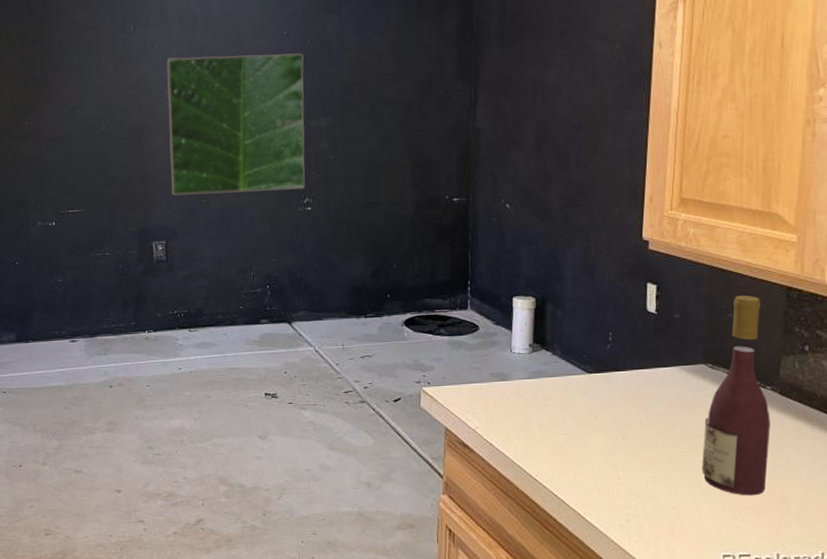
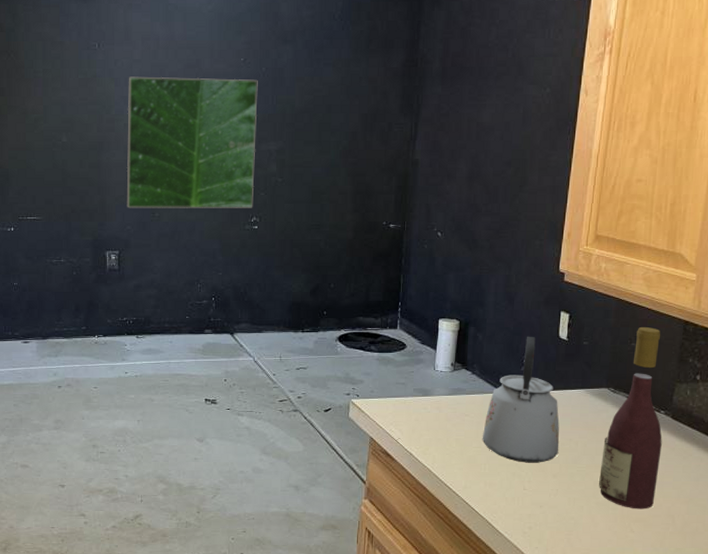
kettle: none [568,311,655,449] -> present [482,336,560,463]

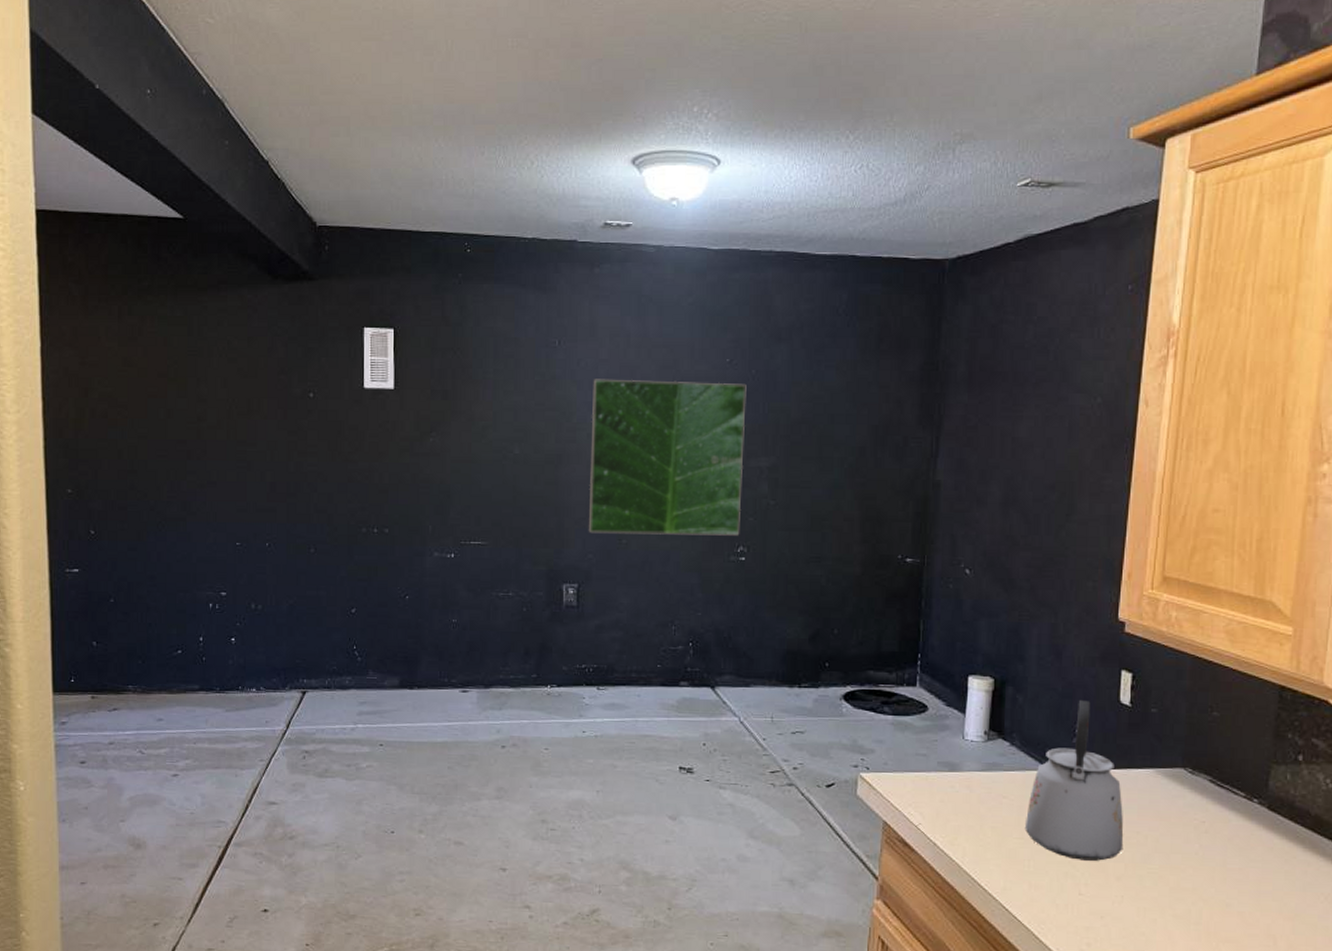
wine bottle: present [599,326,662,509] -> none [1176,691,1257,926]

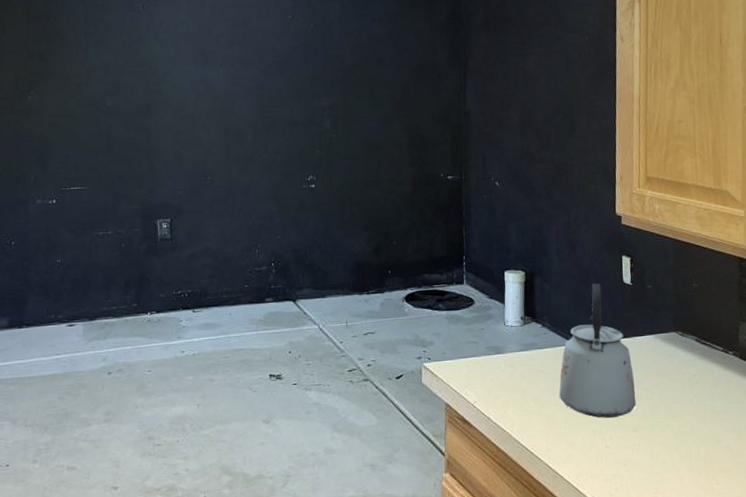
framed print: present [588,379,747,536] -> none [174,36,309,173]

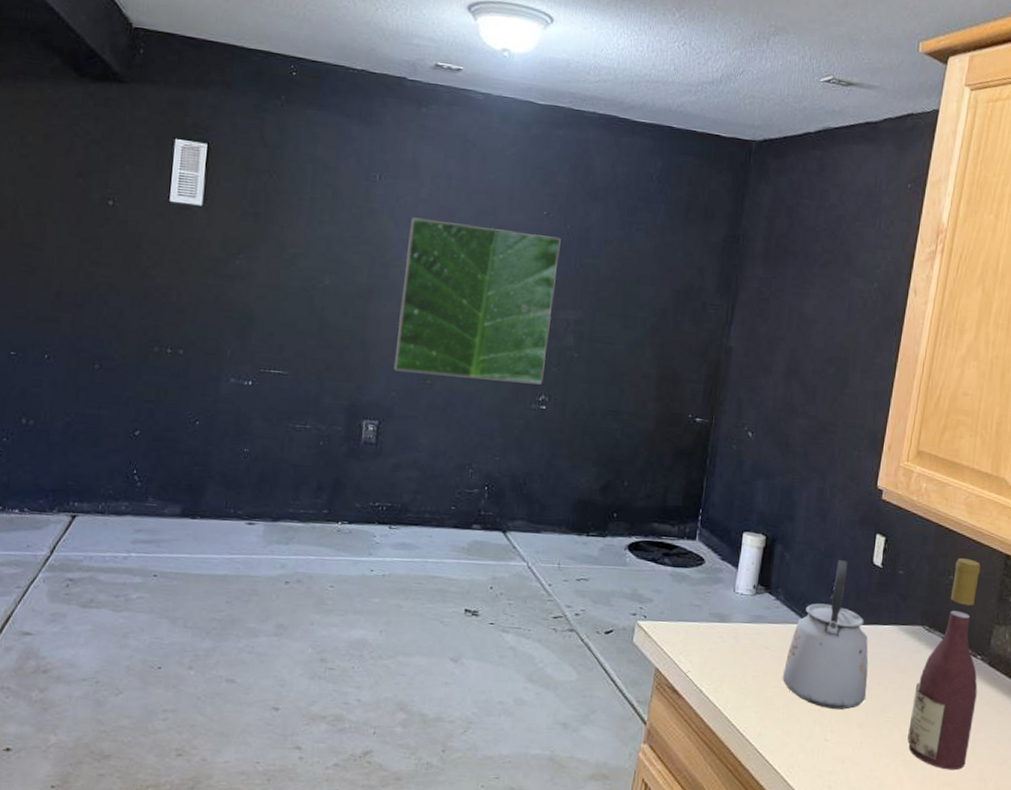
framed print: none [174,36,309,173] -> present [393,217,561,385]
wine bottle: none [678,266,735,459] -> present [907,557,981,771]

